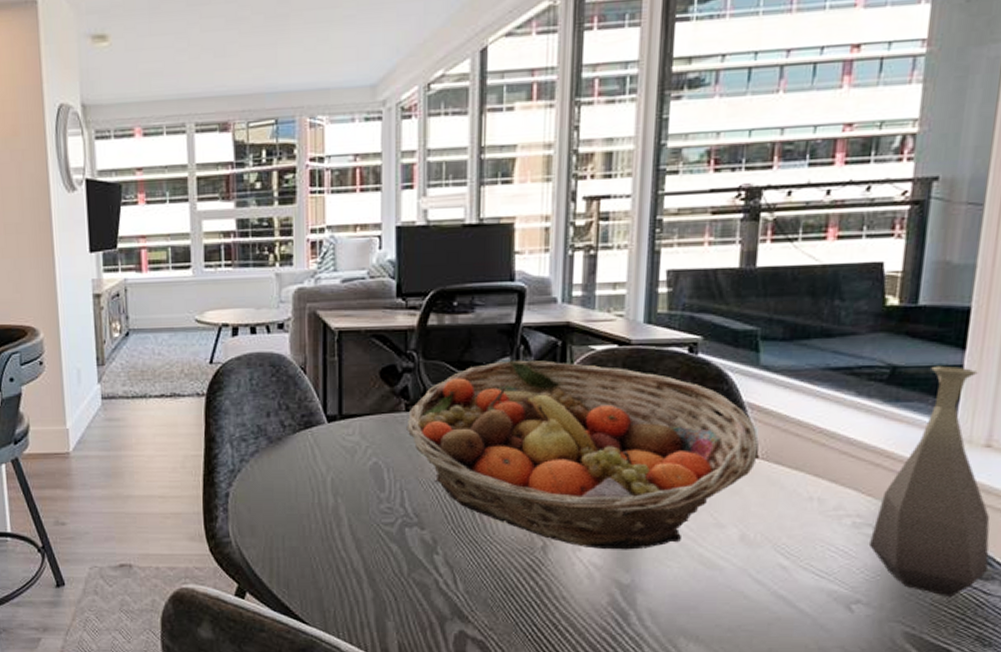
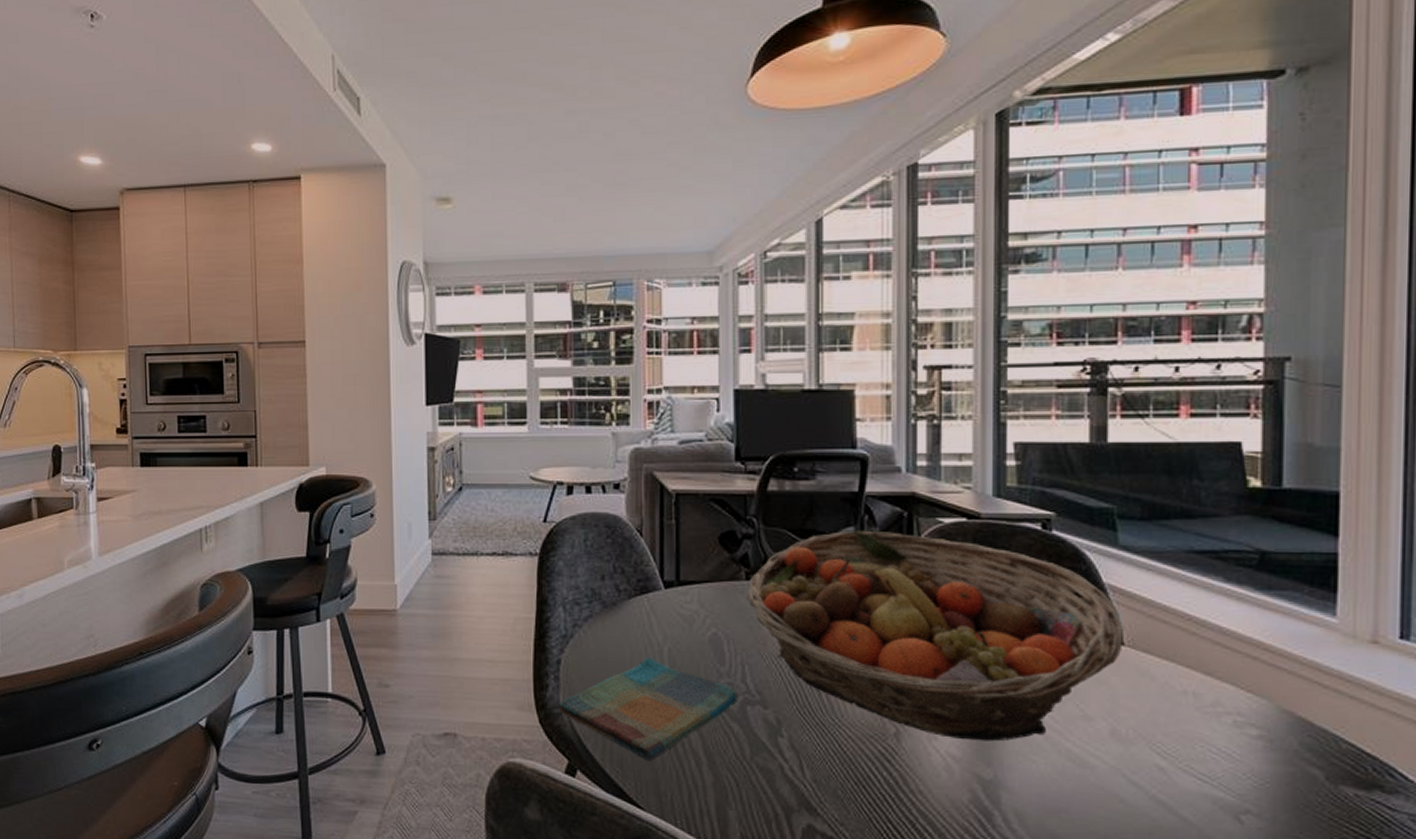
dish towel: none [228,487,396,580] -> present [559,657,738,760]
bottle: present [870,365,990,597] -> none [1255,552,1389,811]

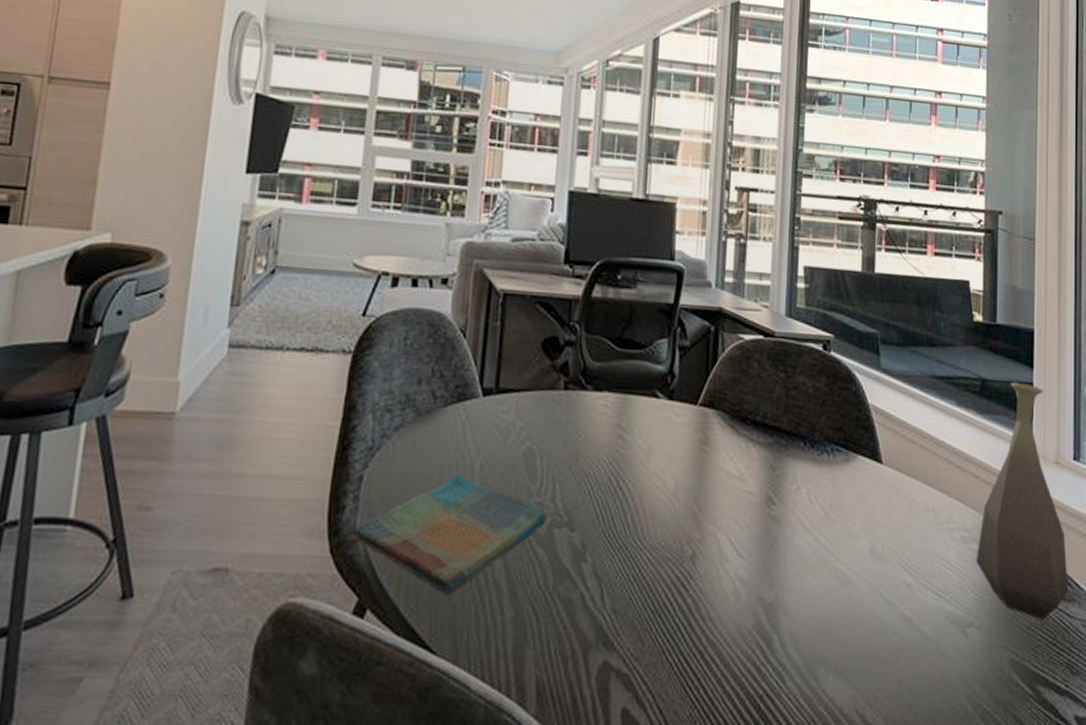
fruit basket: present [747,530,1123,742] -> none [563,342,882,562]
bottle: none [1255,552,1389,811] -> present [977,381,1068,619]

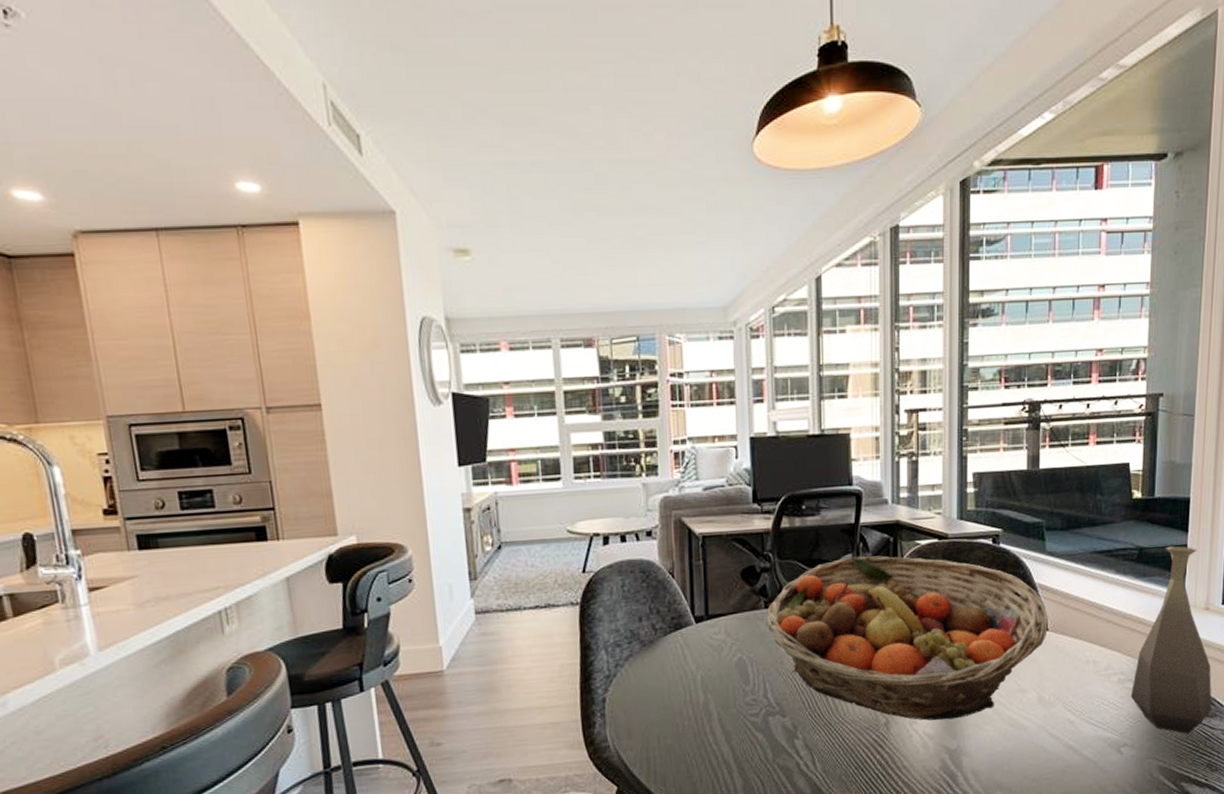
dish towel: present [354,473,546,594] -> none [606,686,761,775]
fruit basket: none [563,342,882,562] -> present [766,555,1048,721]

